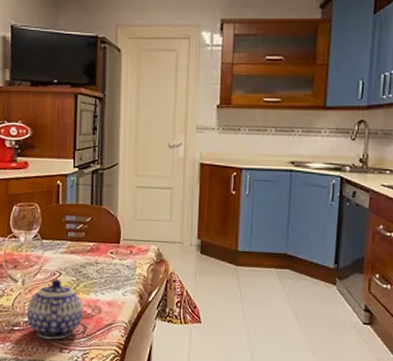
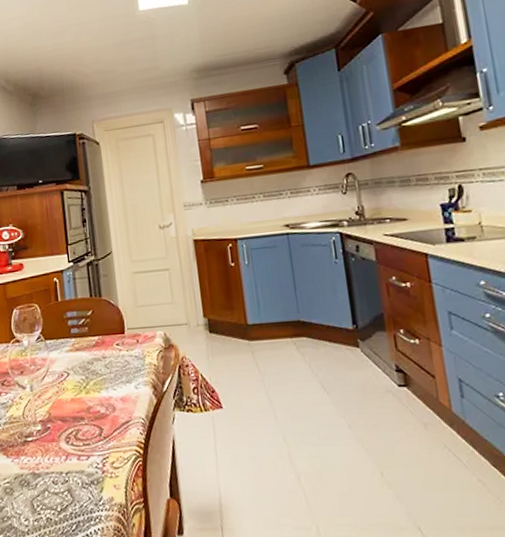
teapot: present [27,279,84,340] -> none [38,380,97,447]

